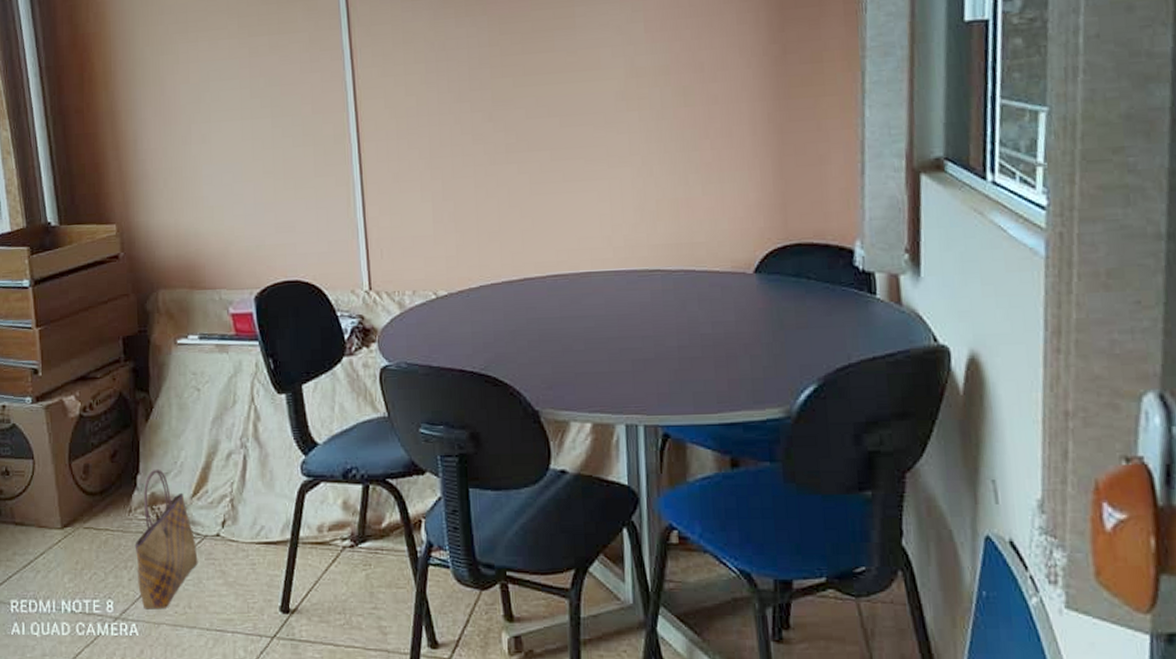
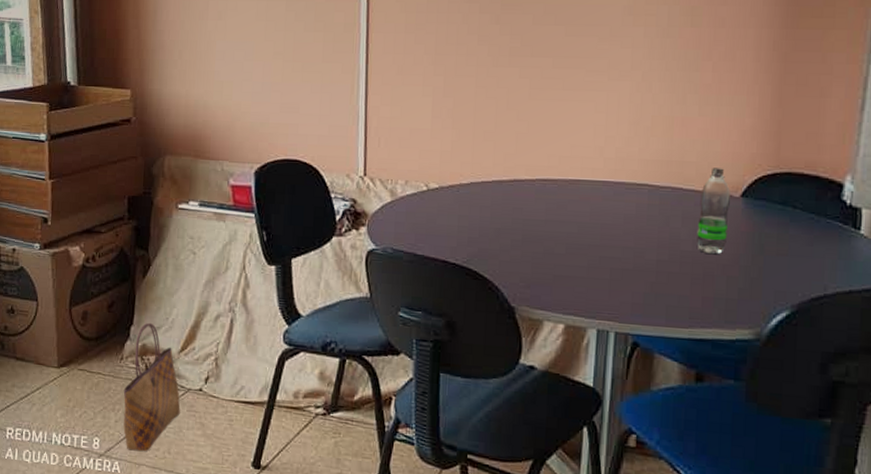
bottle: none [713,246,746,335] -> present [696,168,730,255]

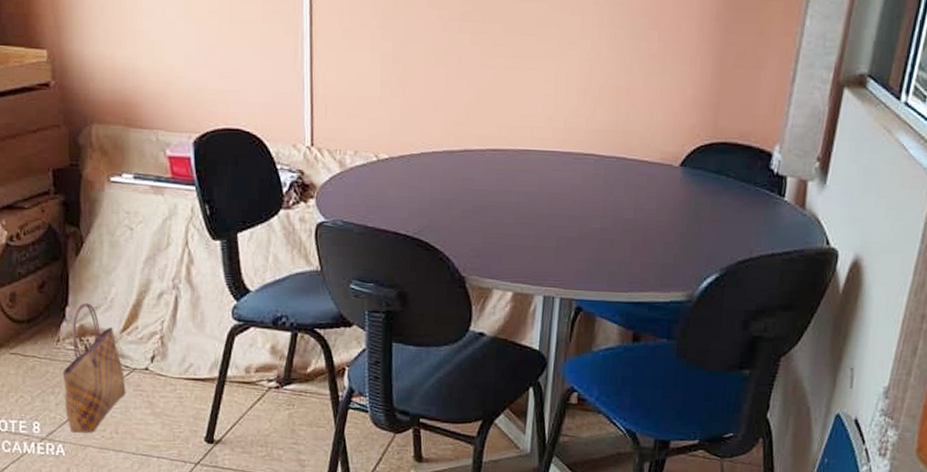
bottle: present [696,168,730,255] -> none [637,138,671,222]

